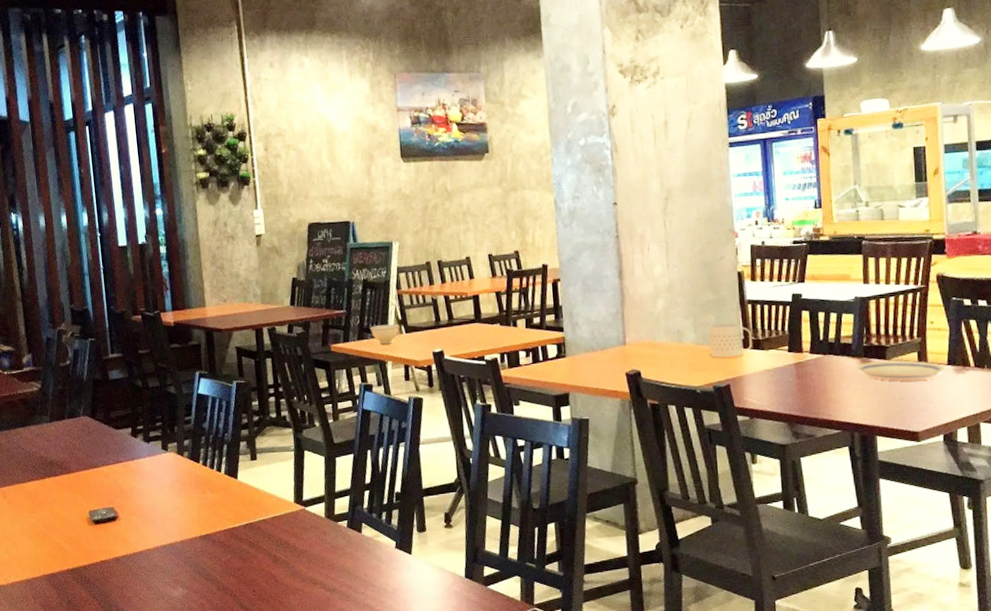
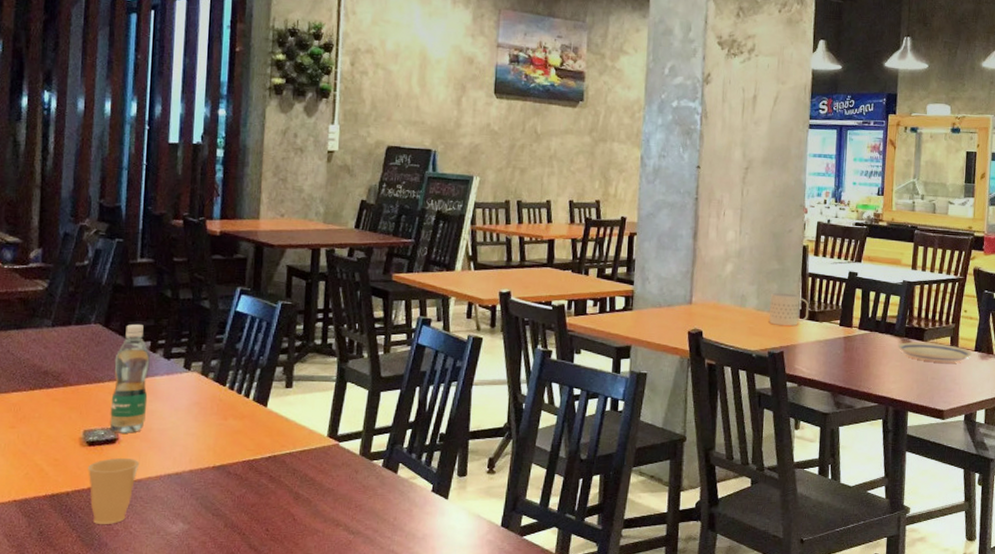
cup: none [97,533,139,593] -> present [88,458,140,525]
bottle: none [104,413,137,512] -> present [109,323,150,433]
bowl: present [370,324,399,345] -> none [437,258,468,279]

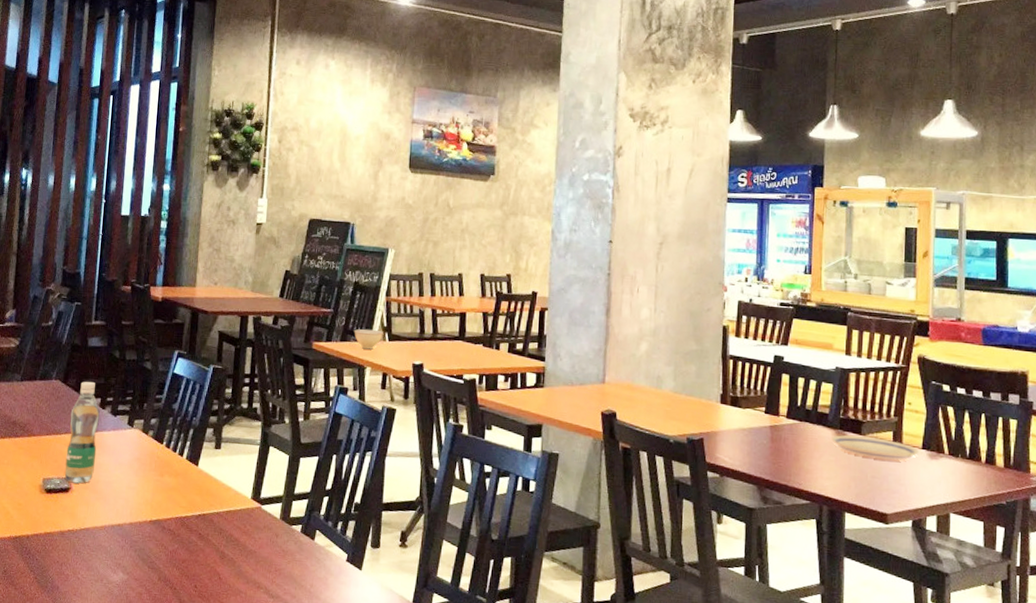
cup: present [88,458,140,525] -> none [45,506,88,569]
bowl: none [437,258,468,279] -> present [354,329,383,350]
mug: present [768,292,809,327] -> none [687,374,730,412]

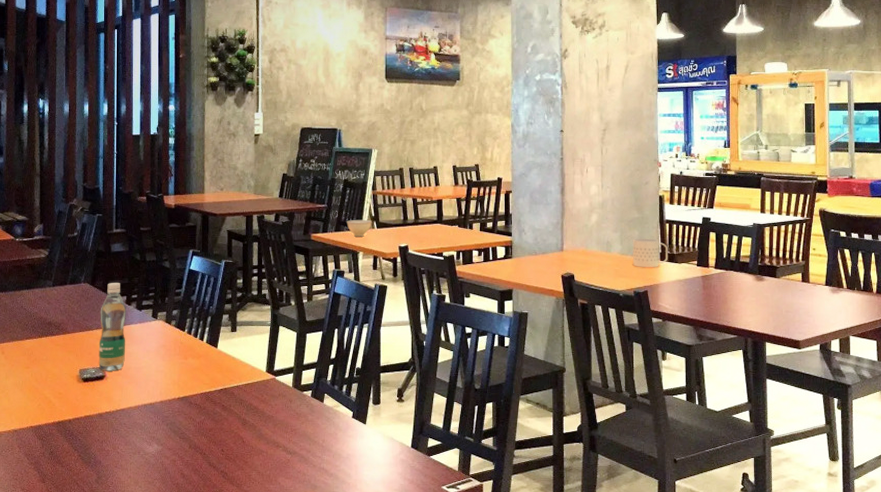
mug: none [687,374,730,412] -> present [632,238,668,268]
plate: present [832,435,918,461] -> none [752,279,823,296]

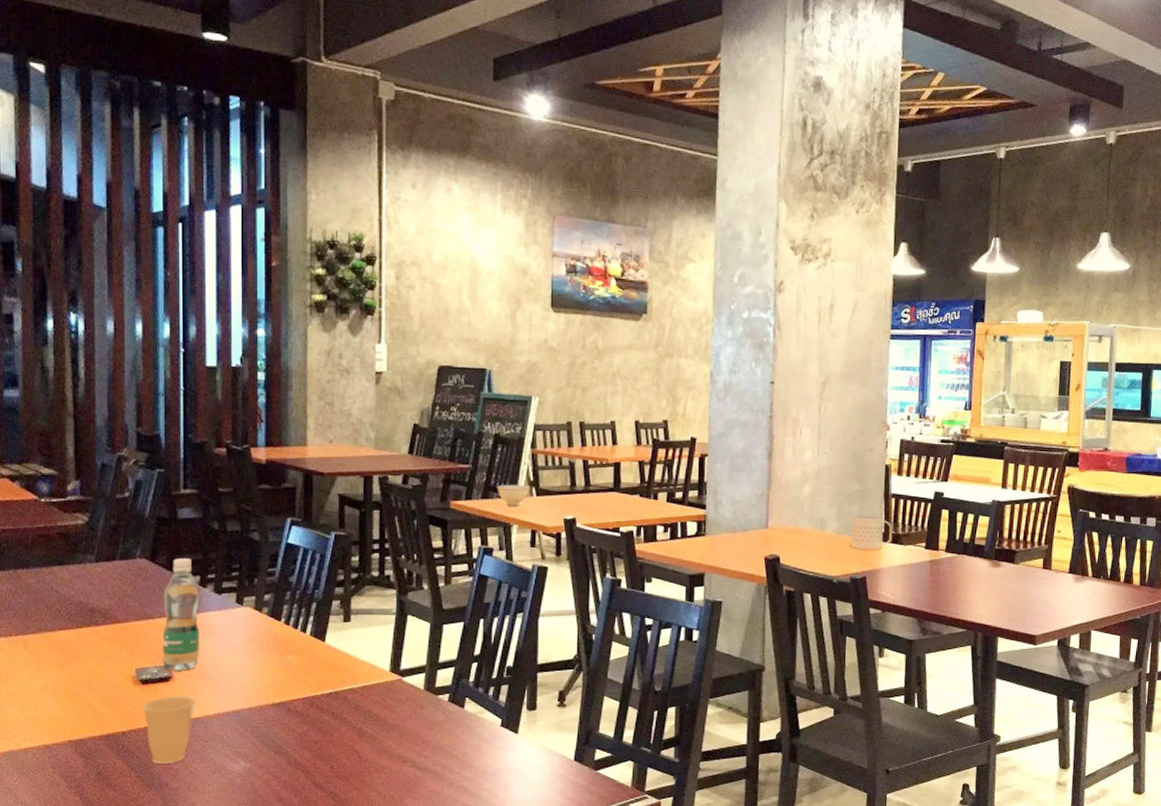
cup: none [84,392,123,447] -> present [143,697,196,765]

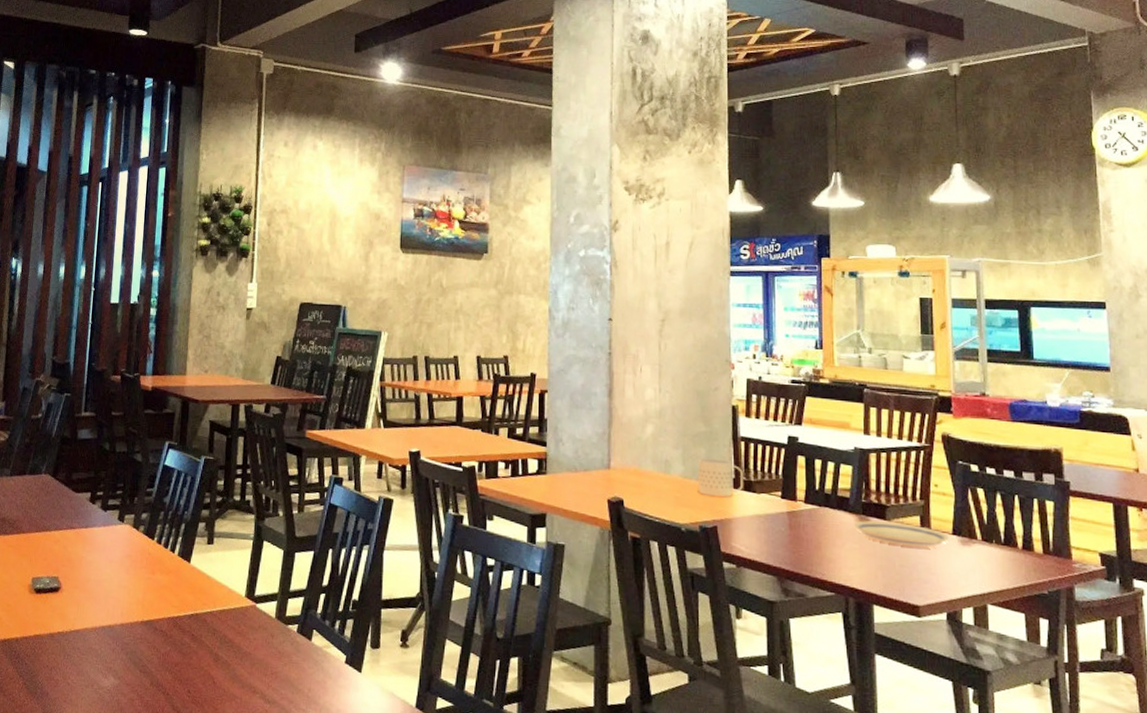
cup: present [143,697,196,765] -> none [34,607,78,674]
bottle: present [162,557,200,671] -> none [54,475,90,583]
bowl: present [497,484,530,506] -> none [348,415,378,437]
plate: none [987,565,1065,585] -> present [854,520,949,547]

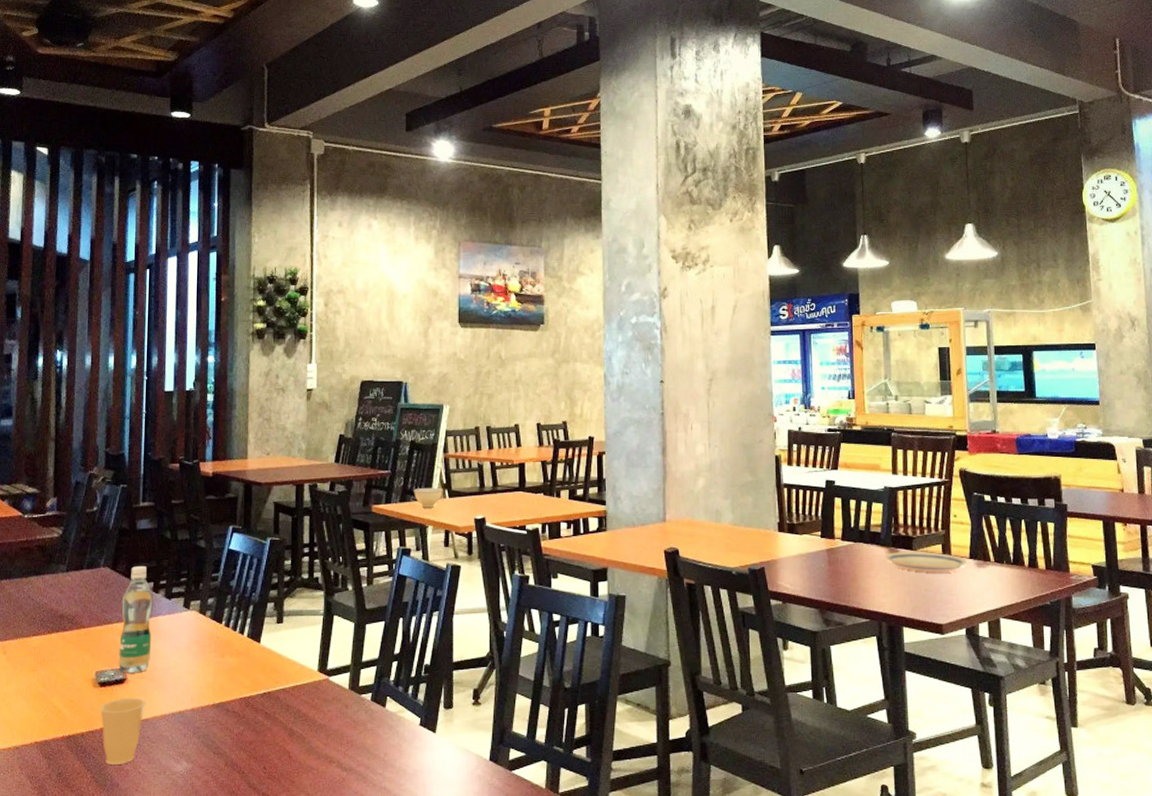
cup: none [34,607,78,674] -> present [100,698,146,766]
bottle: none [54,475,90,583] -> present [118,565,153,673]
bowl: none [348,415,378,437] -> present [413,487,443,508]
mug: present [698,458,743,498] -> none [745,505,787,541]

